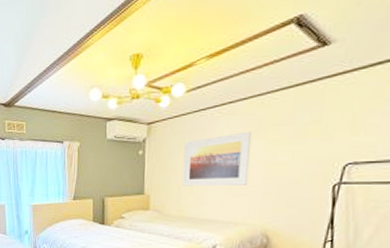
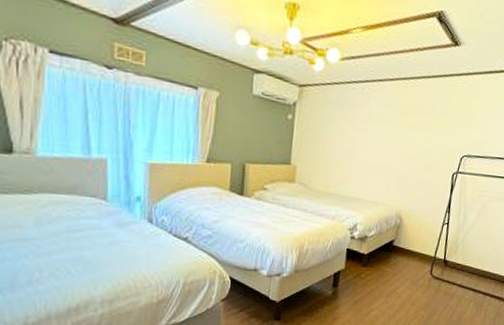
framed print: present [182,132,253,186] -> none [330,112,396,166]

